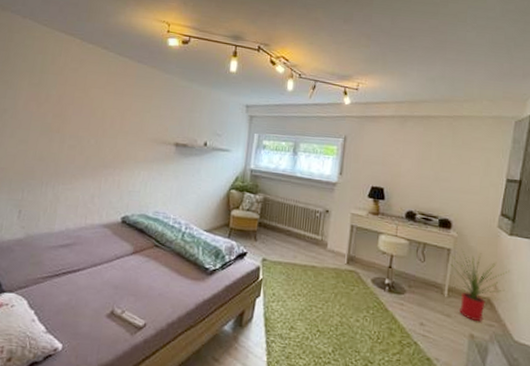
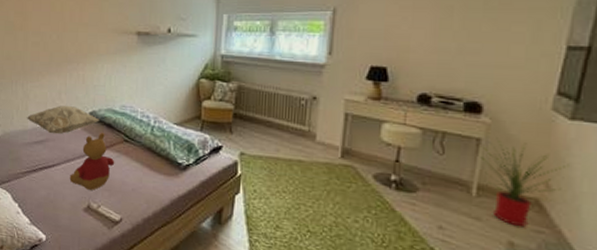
decorative pillow: none [54,209,131,238] -> present [26,105,99,134]
stuffed bear: none [94,236,144,295] -> present [69,132,115,190]

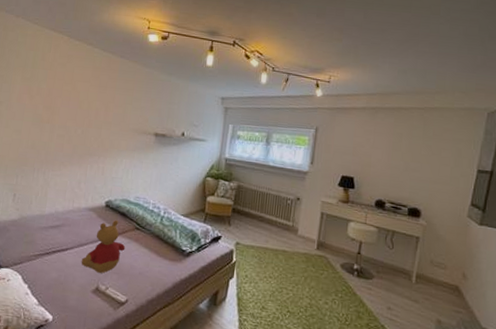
decorative pillow: present [26,105,99,134] -> none [44,194,114,220]
house plant: present [478,137,569,227] -> none [417,237,478,308]

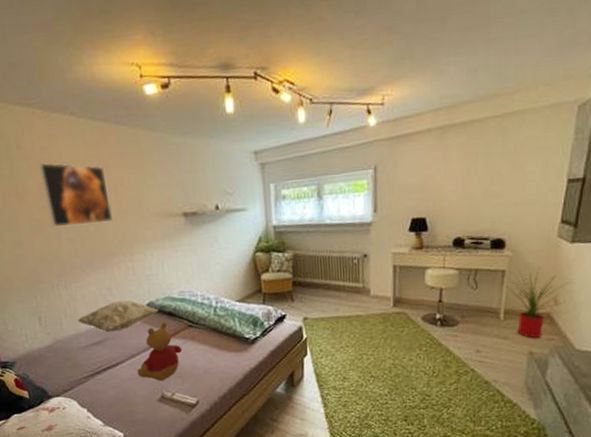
decorative pillow: none [44,194,114,220] -> present [77,300,159,333]
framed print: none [49,74,102,129] -> present [39,163,113,227]
house plant: none [417,237,478,308] -> present [504,267,571,339]

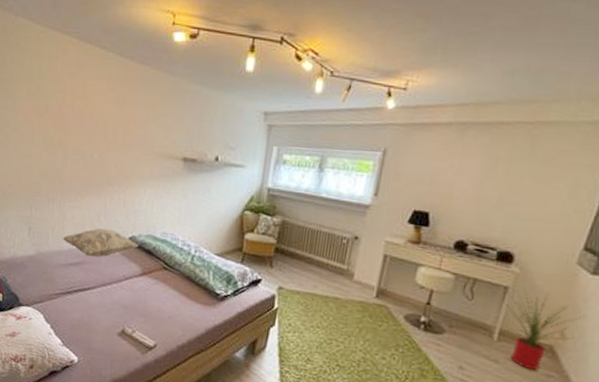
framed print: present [39,163,113,227] -> none [61,87,120,153]
stuffed bear: present [137,321,183,381] -> none [104,258,153,316]

